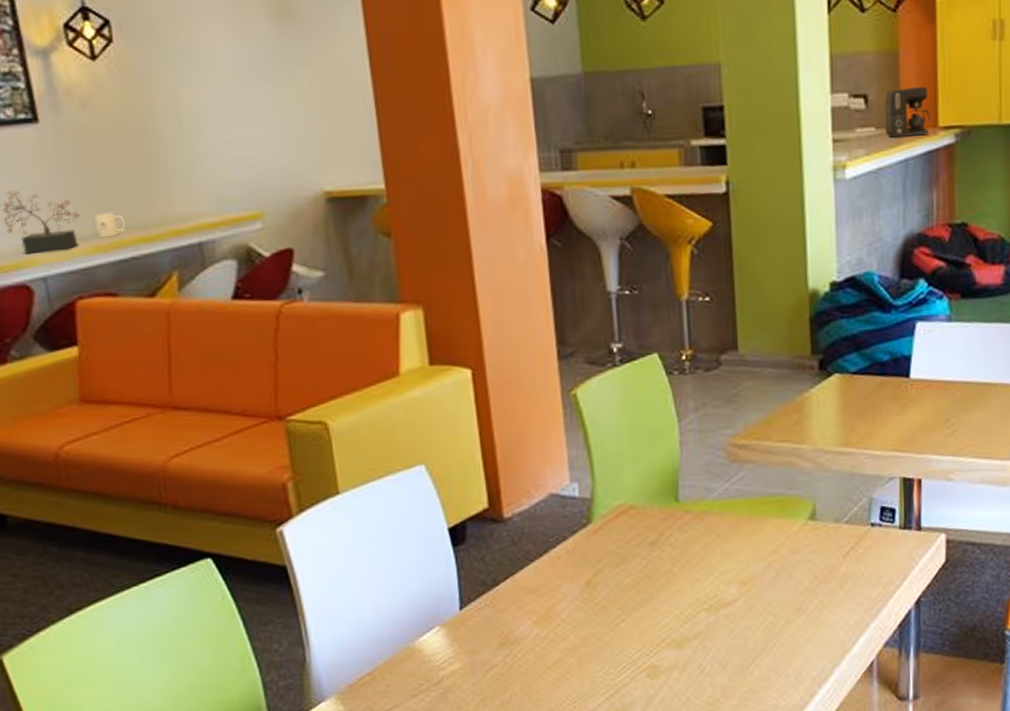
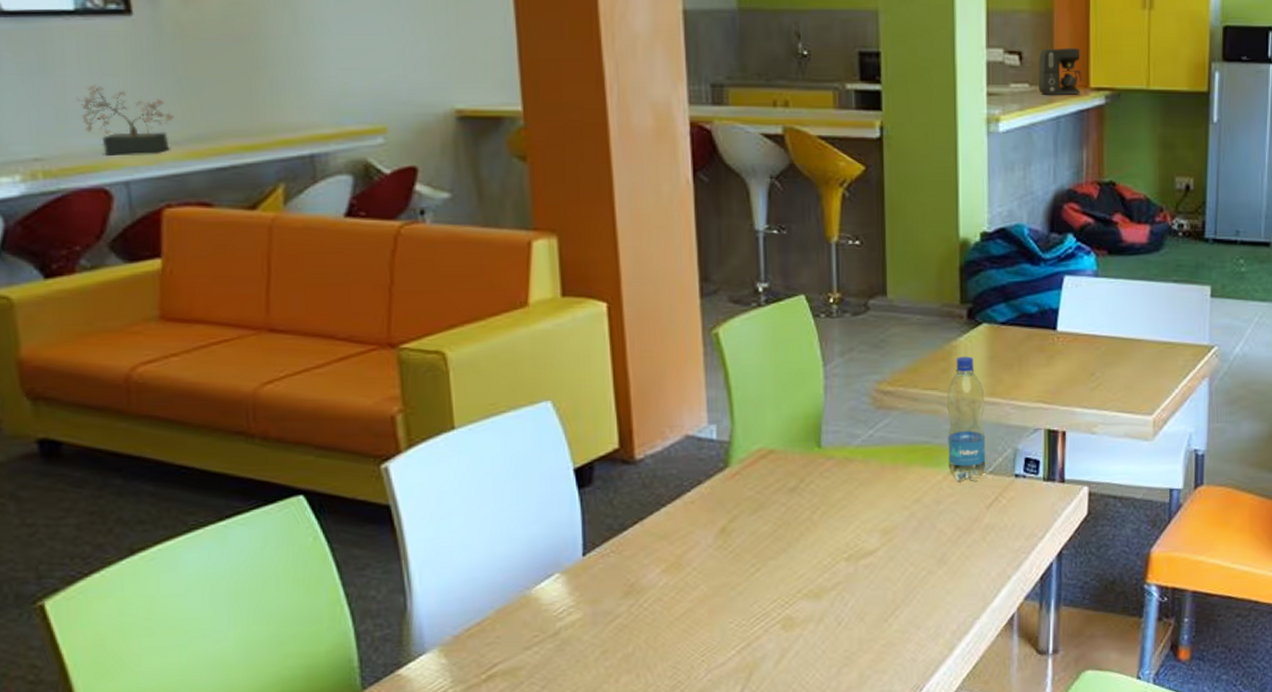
mug: present [94,212,126,238] -> none [190,116,227,143]
bottle: none [800,407,842,532] -> present [947,356,986,482]

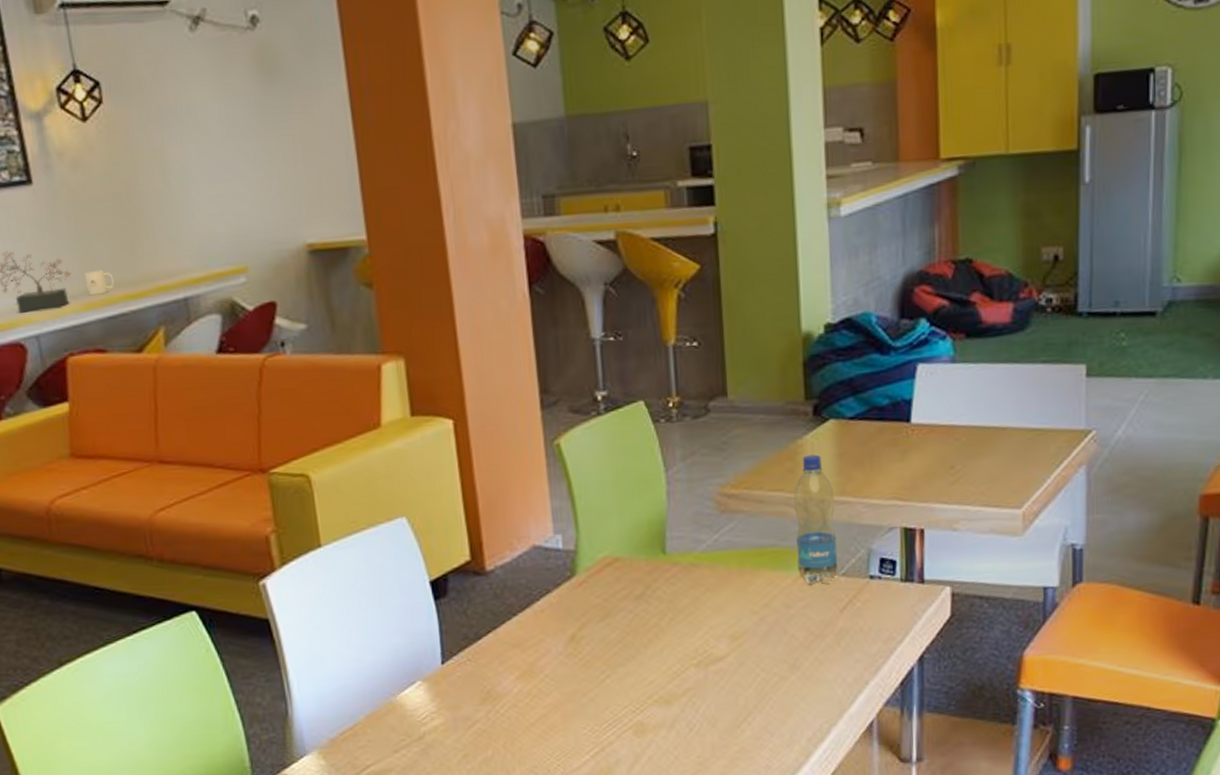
mug: none [190,116,227,143] -> present [84,269,115,296]
coffee maker: present [1038,47,1082,95] -> none [881,117,931,172]

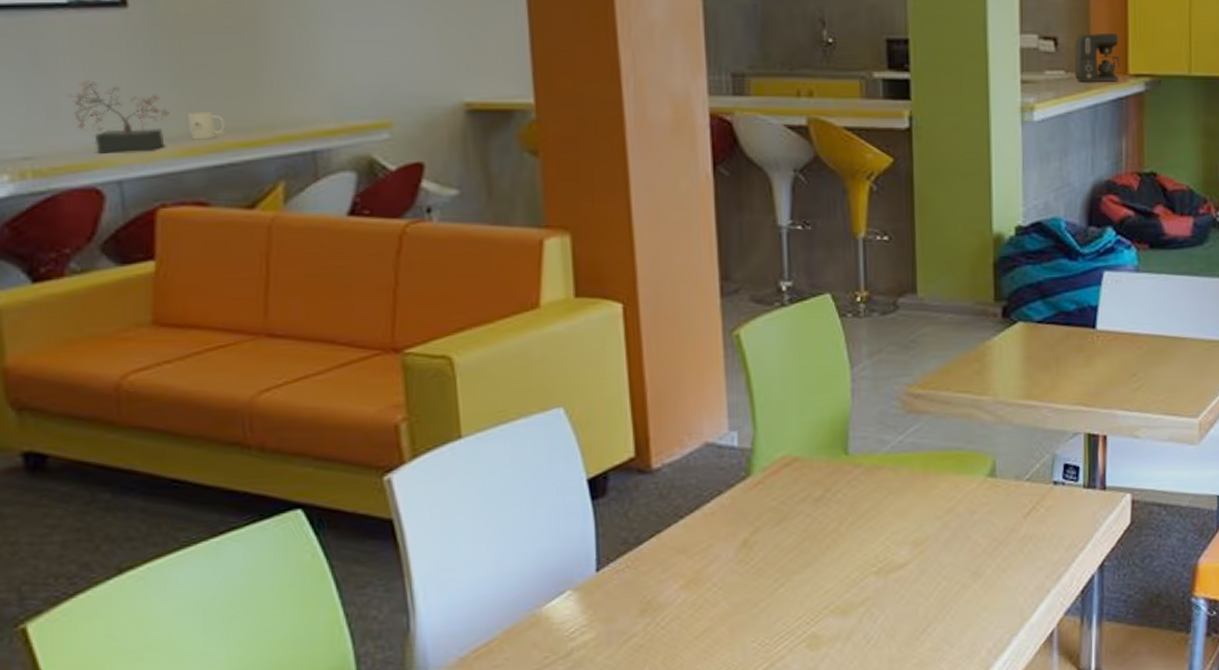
bottle: present [794,454,838,585] -> none [981,357,1023,490]
coffee maker: none [881,117,931,172] -> present [1074,32,1120,82]

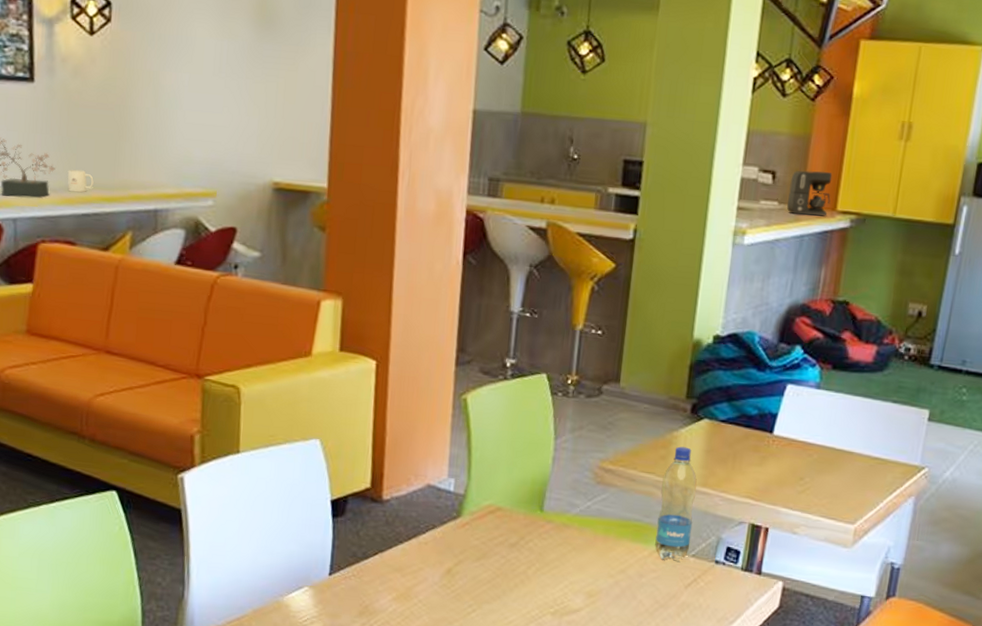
bottle: none [981,357,1023,490] -> present [655,446,697,562]

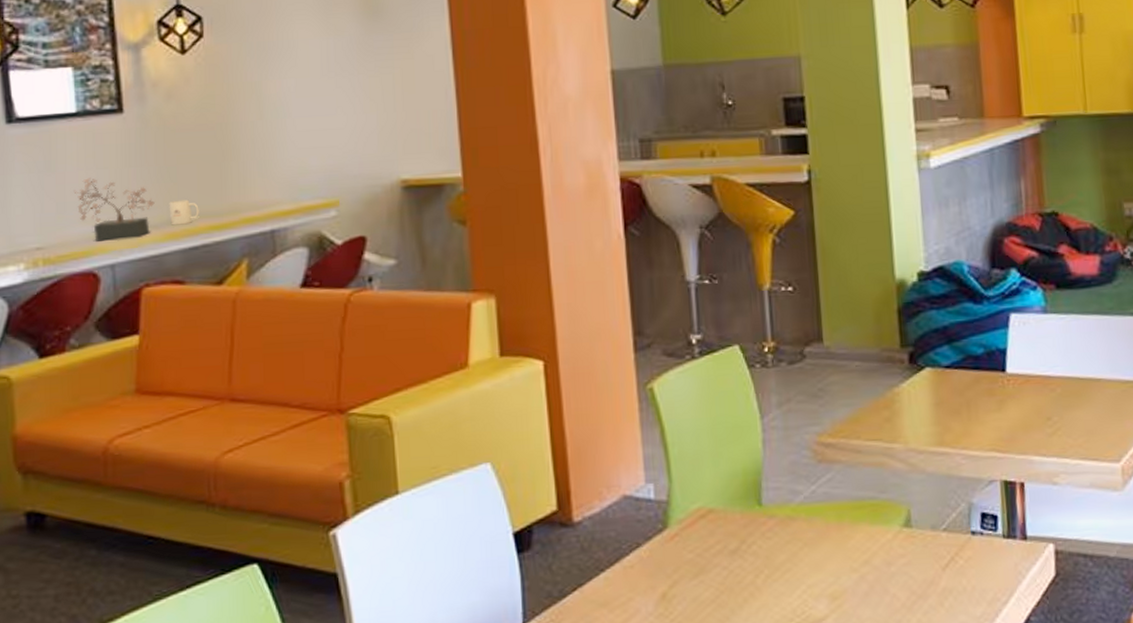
bottle: present [655,446,697,562] -> none [892,403,939,541]
coffee maker: present [787,170,833,217] -> none [966,77,1014,127]

